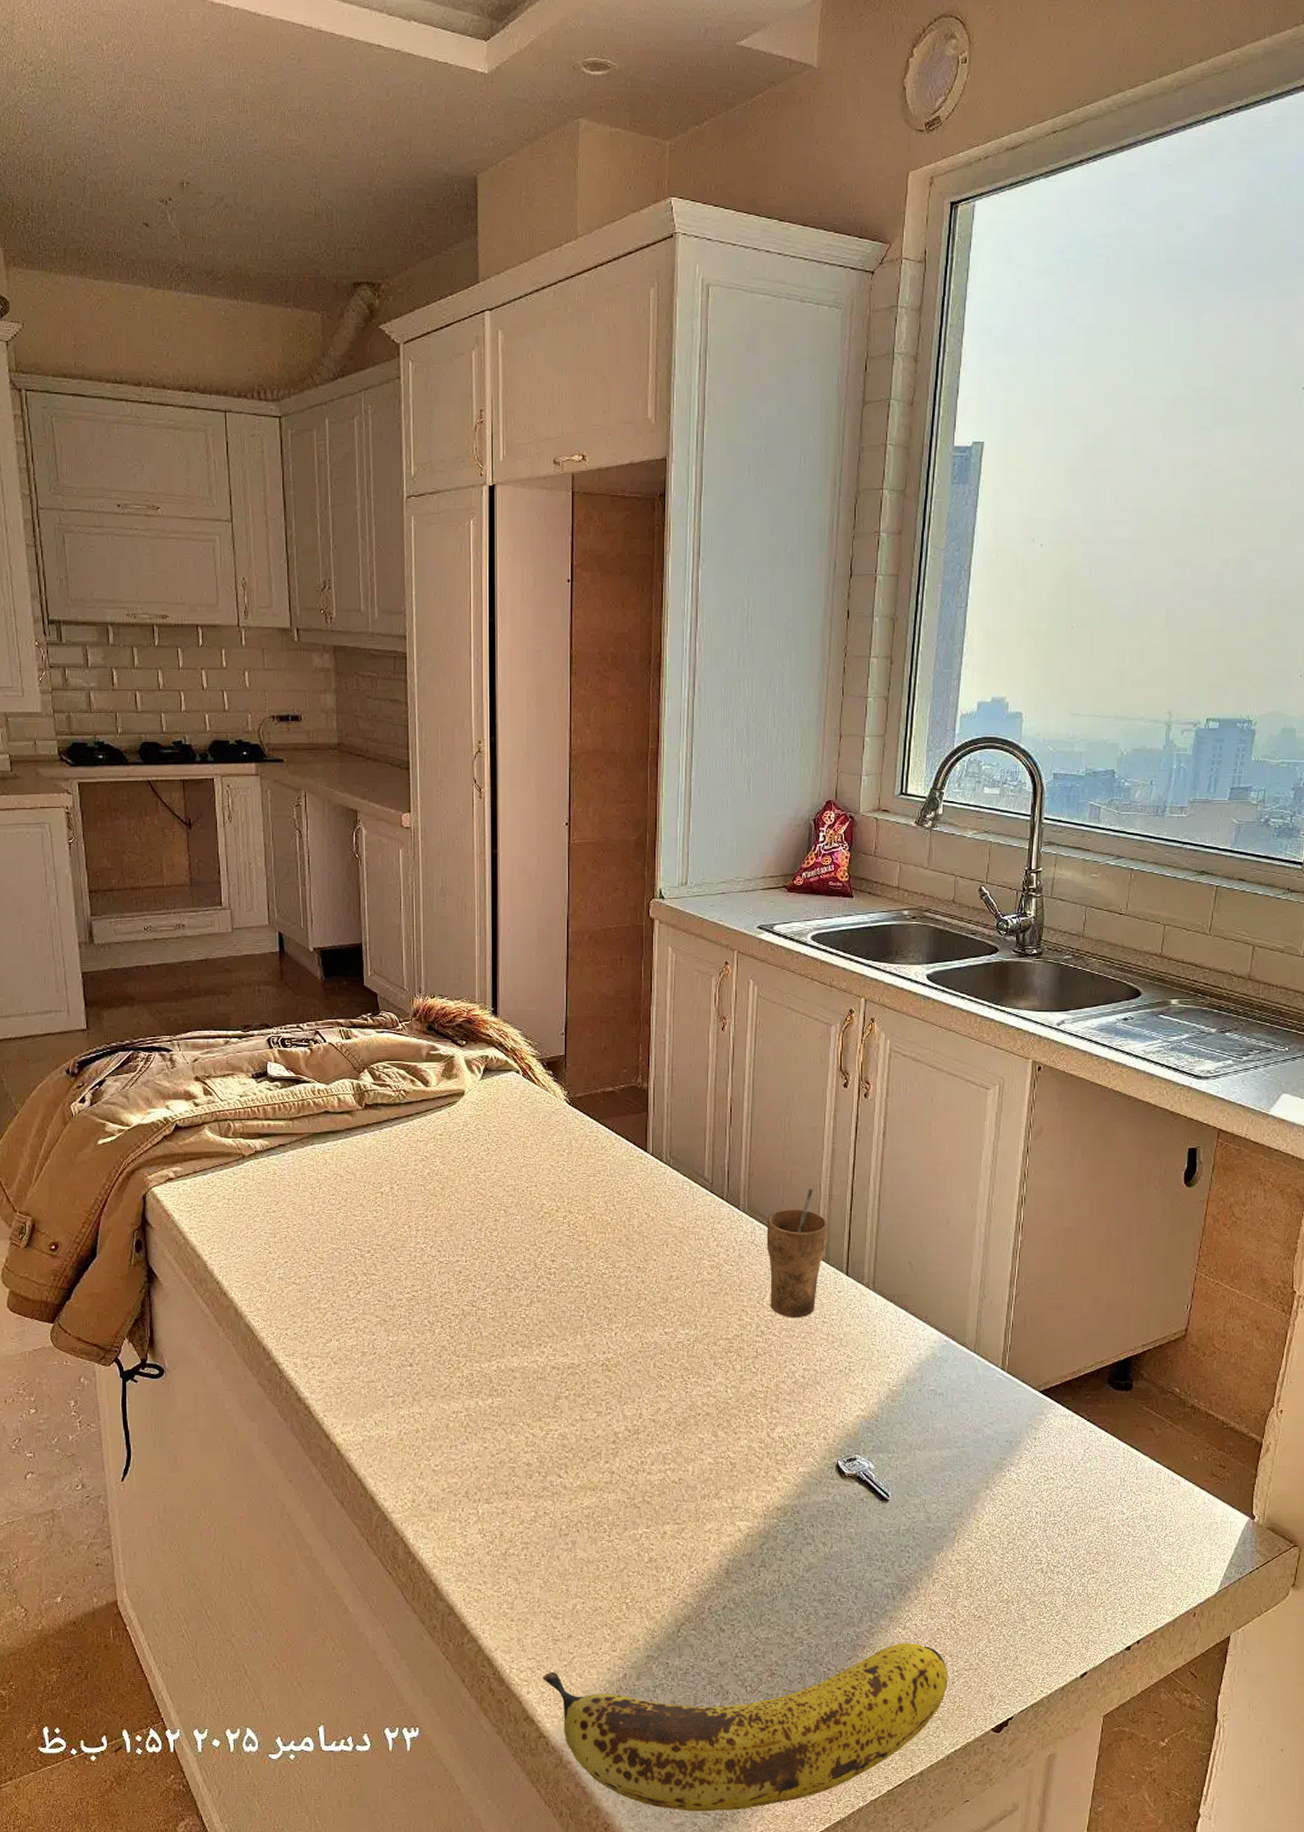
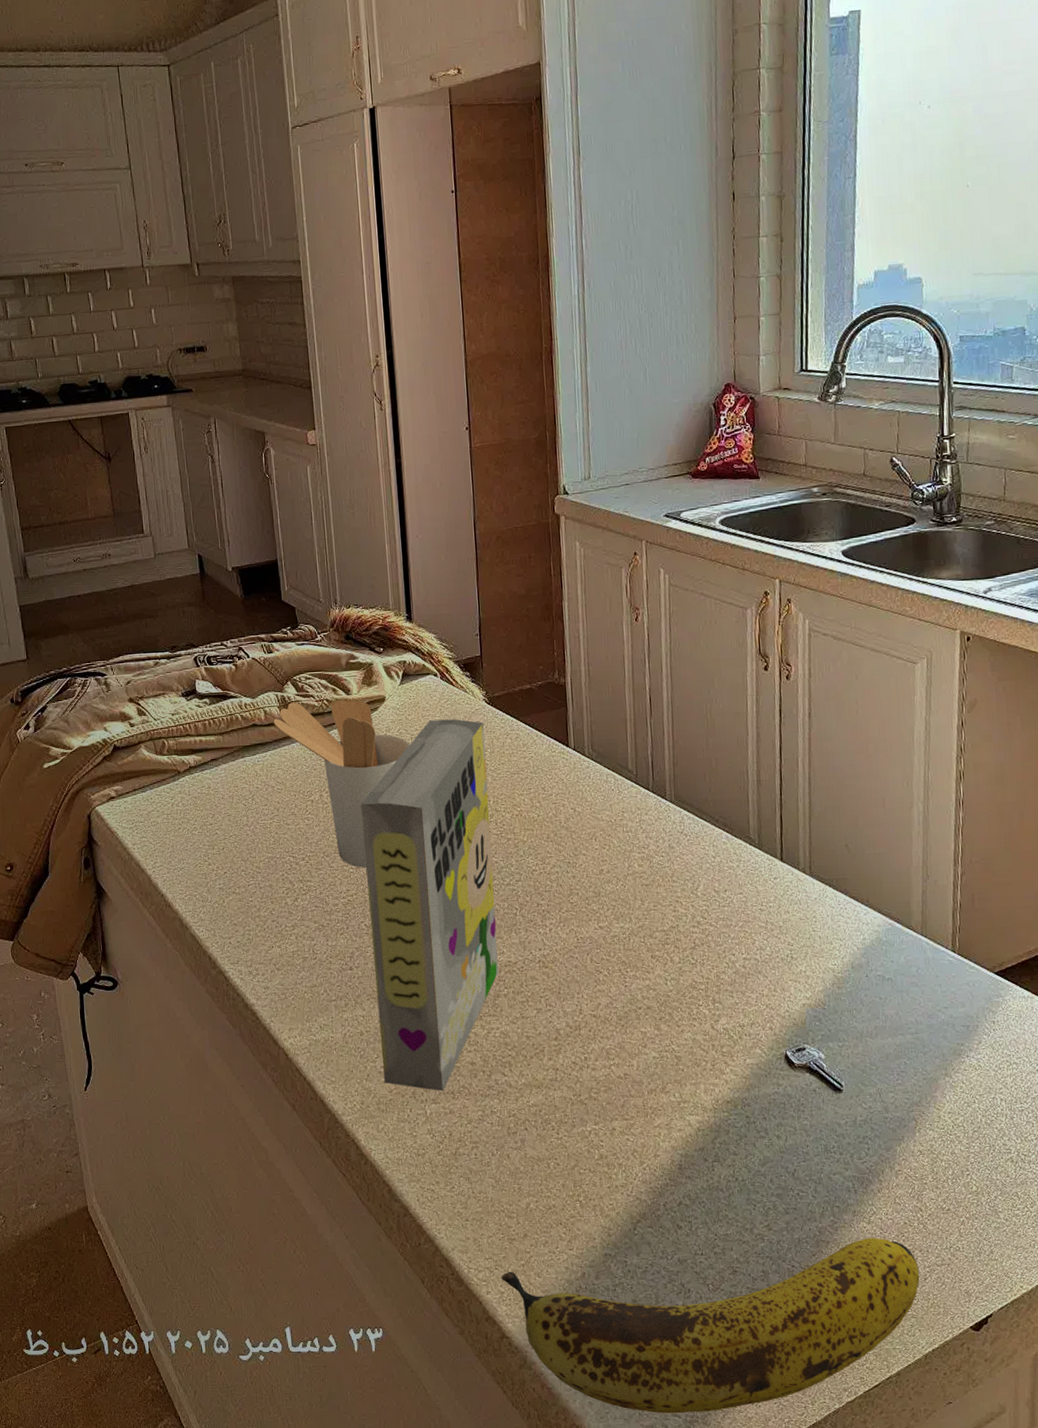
utensil holder: none [347,1091,487,1263] -> present [273,700,410,868]
cereal box: none [432,1117,563,1491] -> present [361,719,499,1091]
cup: present [766,1188,829,1319] -> none [695,774,759,908]

